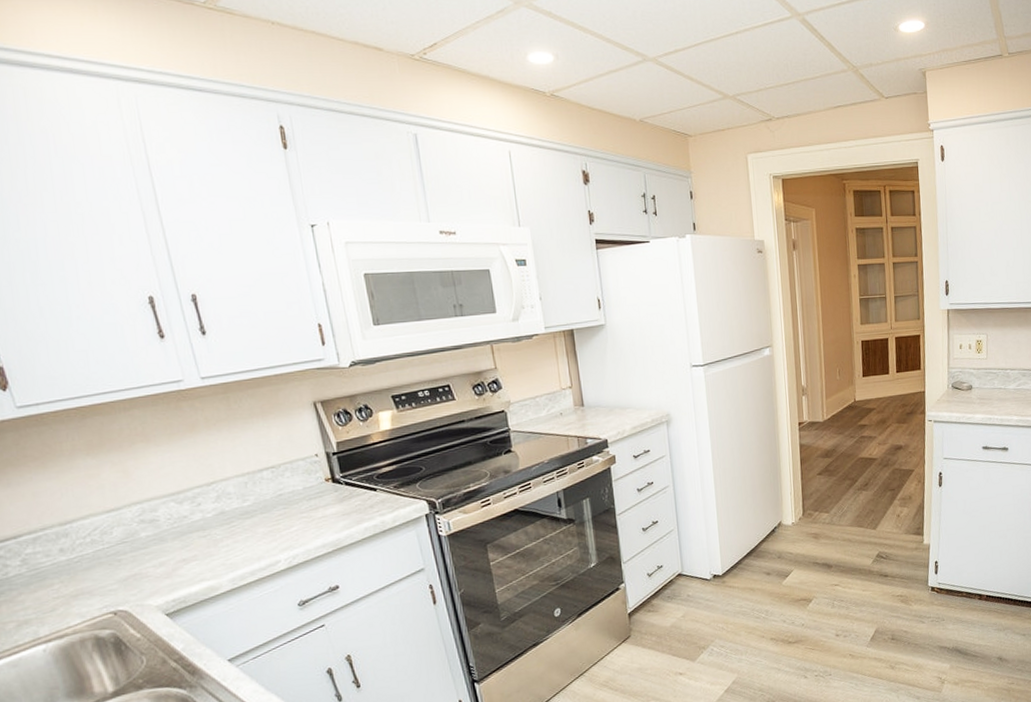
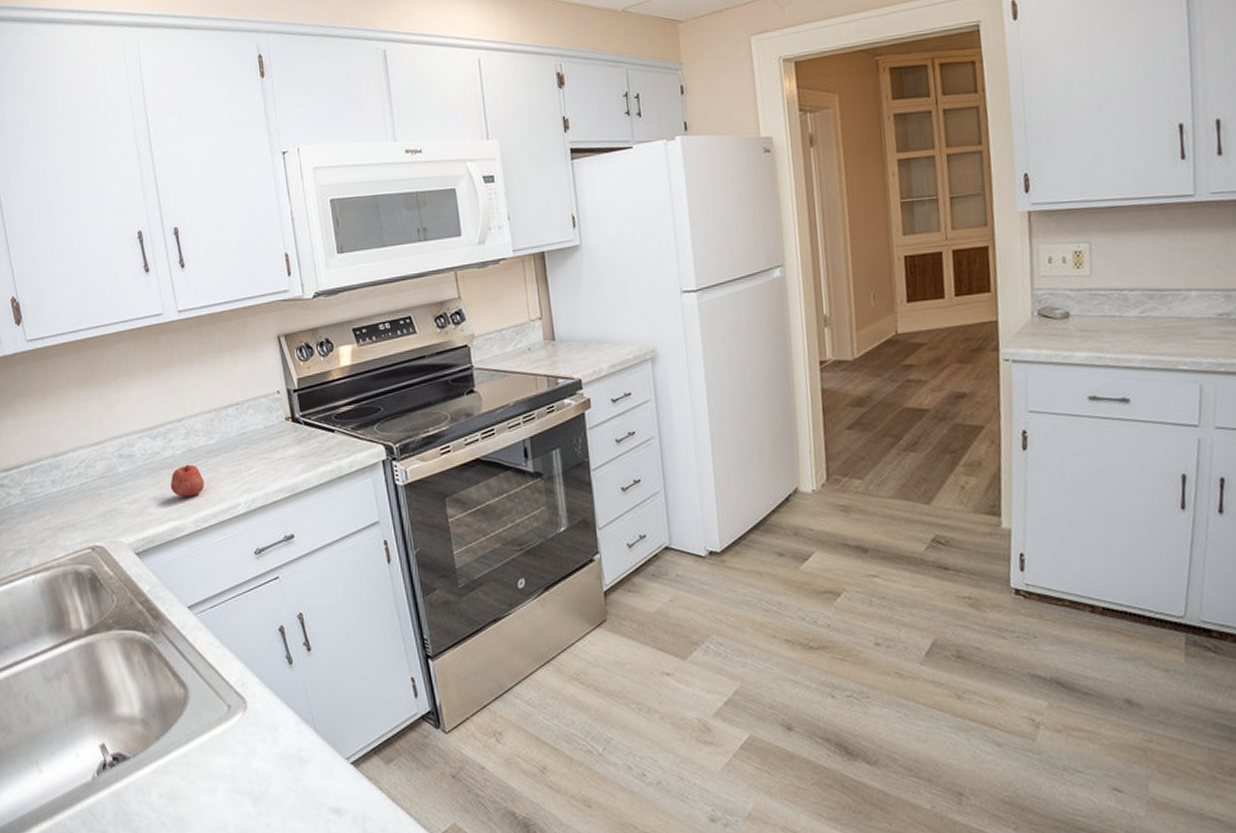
apple: none [201,526,241,558] -> present [170,464,205,497]

